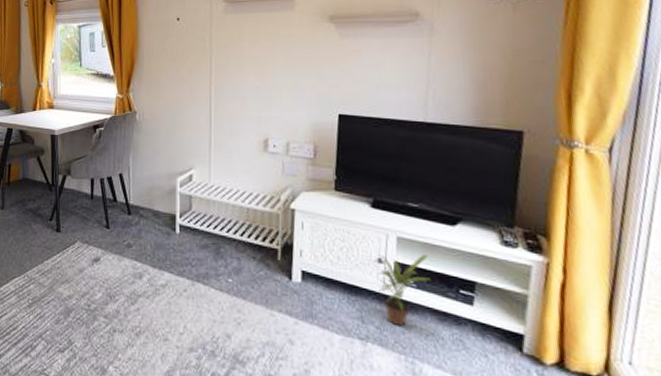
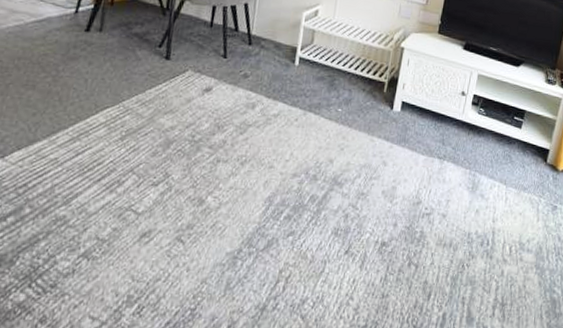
potted plant: present [377,254,431,327] -> none [458,89,498,147]

